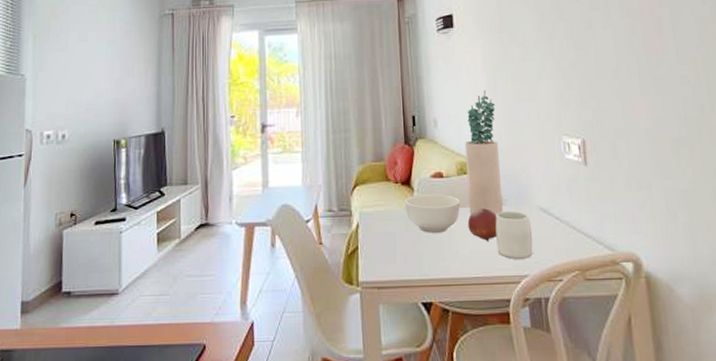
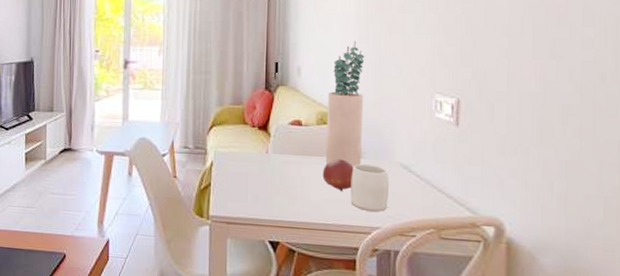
bowl: present [404,194,461,233] -> none [260,140,318,179]

